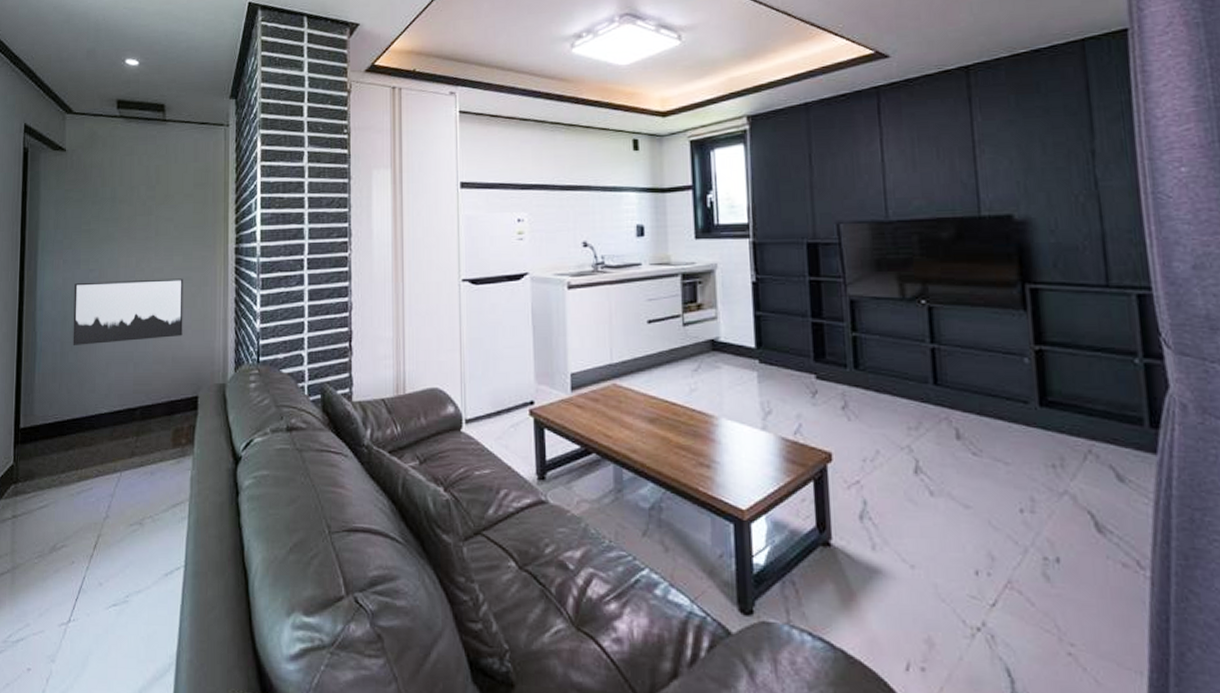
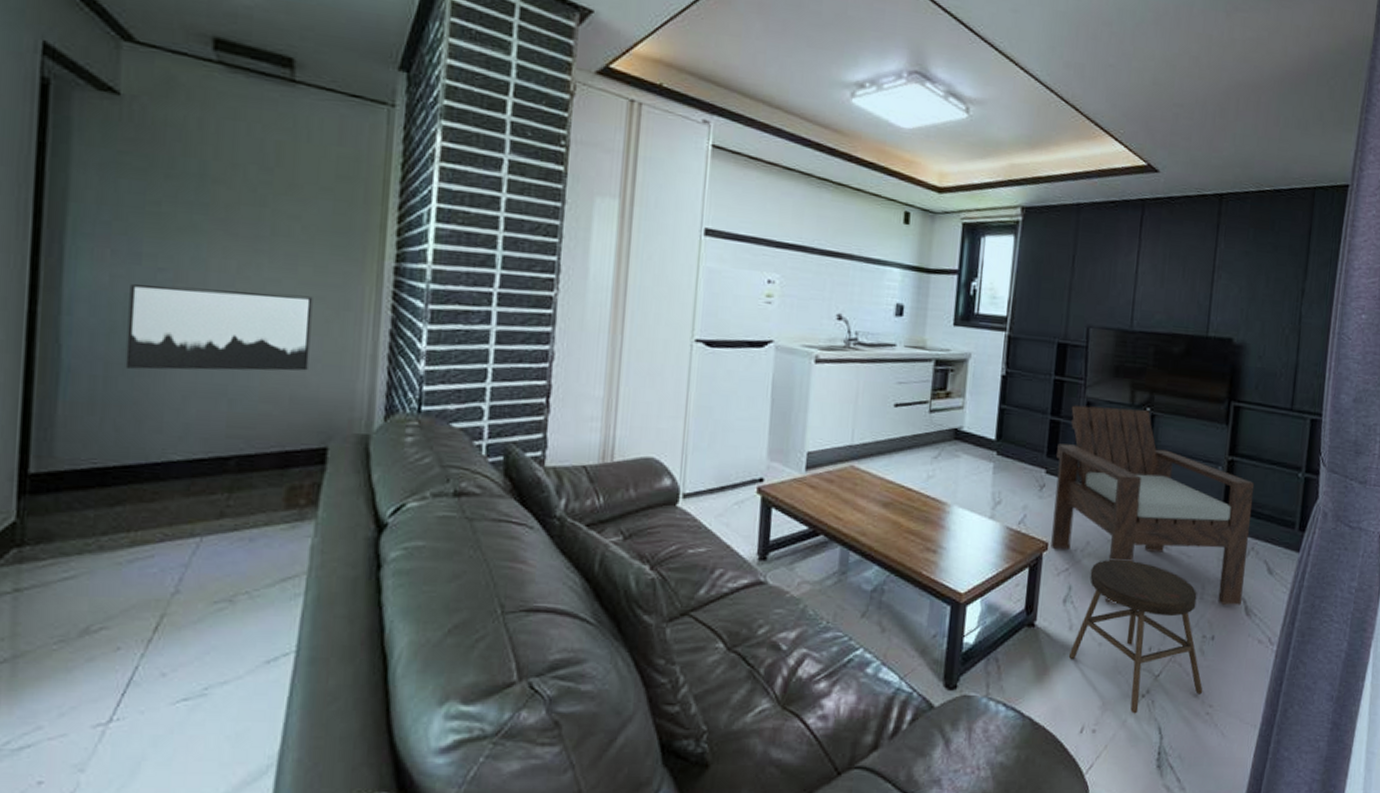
chair: none [824,303,1088,521] -> present [1051,405,1255,605]
stool: none [876,468,1058,651] -> present [1068,559,1203,714]

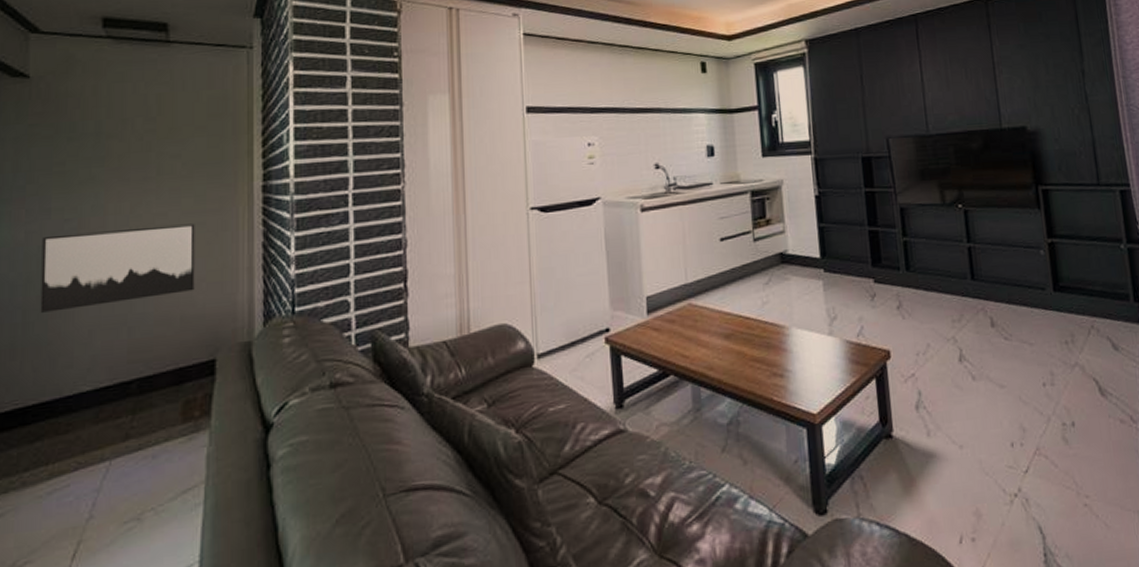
chair: present [1051,405,1255,605] -> none [880,207,1094,405]
stool: present [1068,559,1203,714] -> none [931,356,1076,516]

